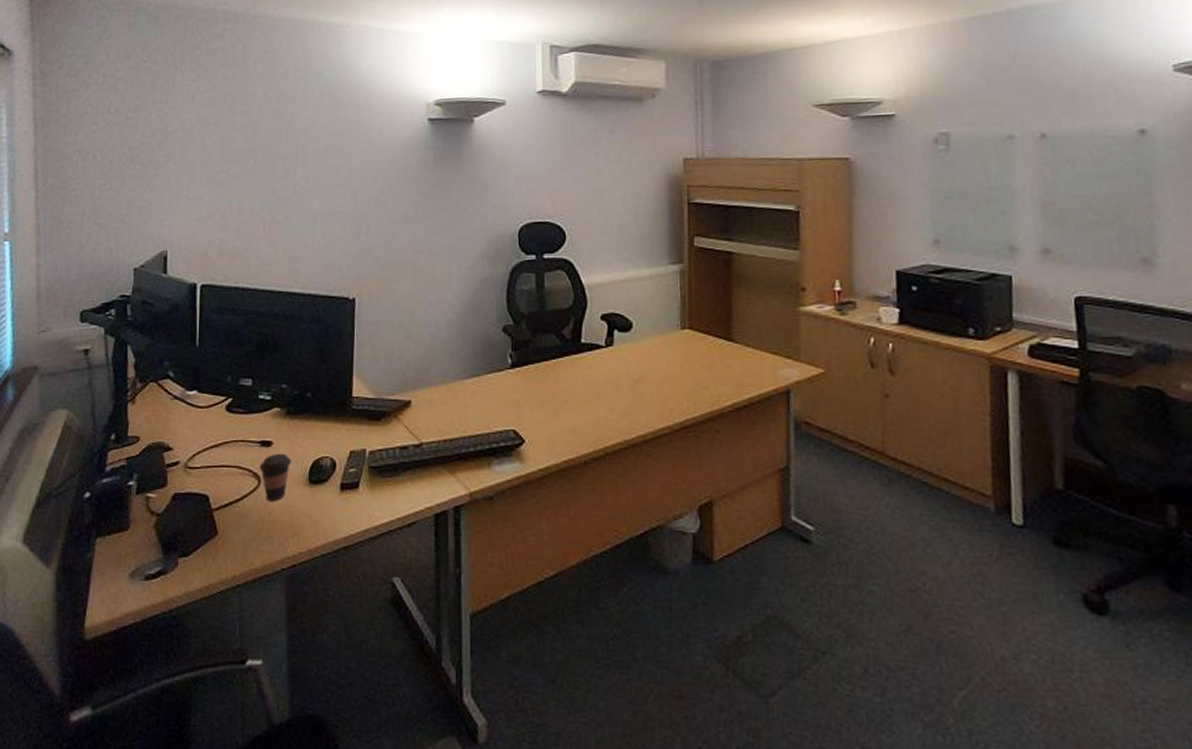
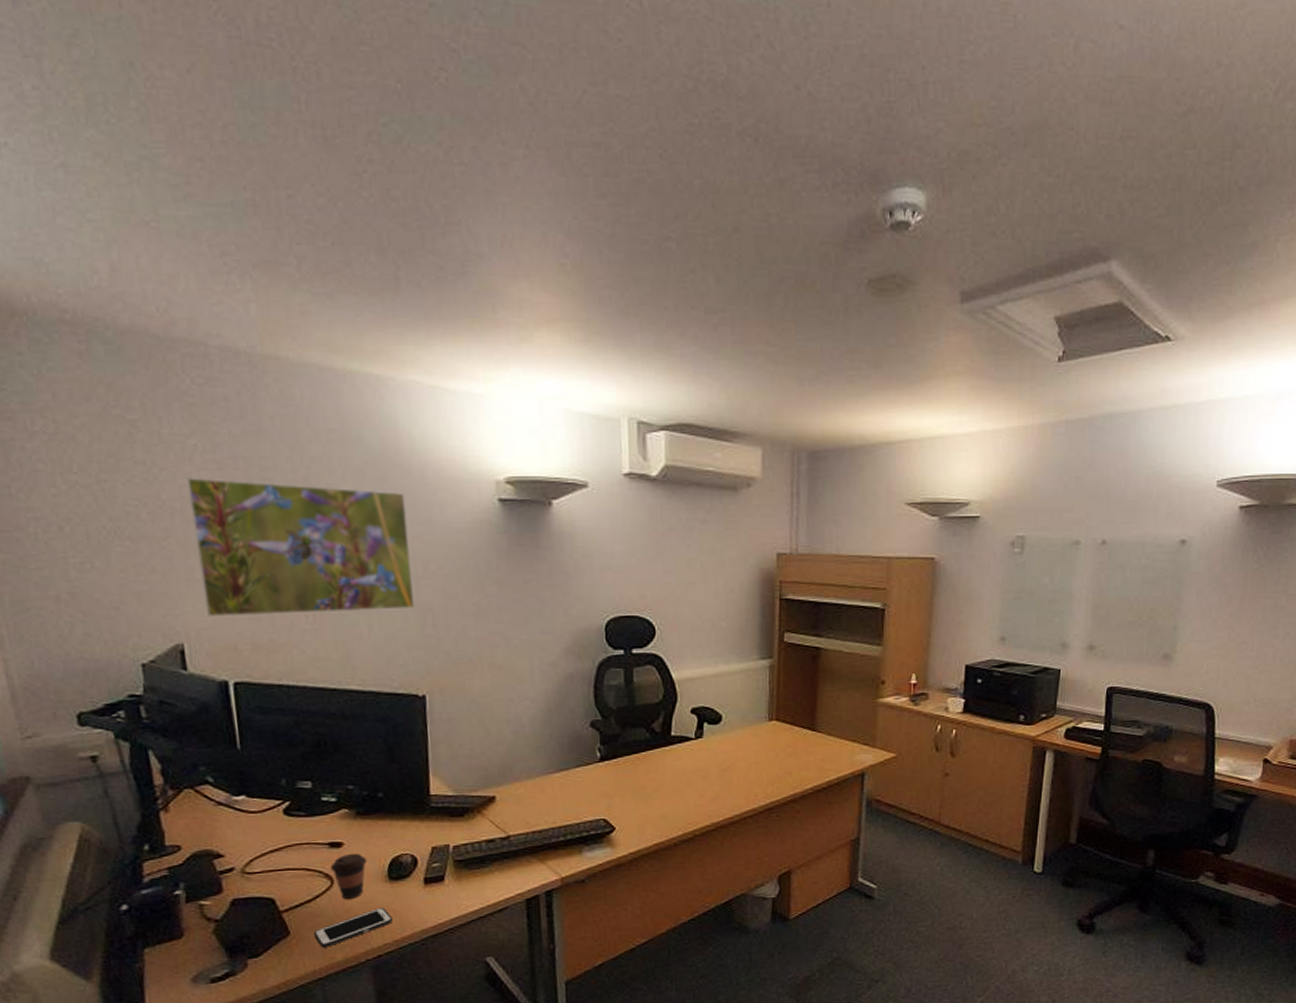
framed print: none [187,112,353,228] -> present [186,478,416,617]
cell phone: none [237,512,310,552] -> present [313,907,394,948]

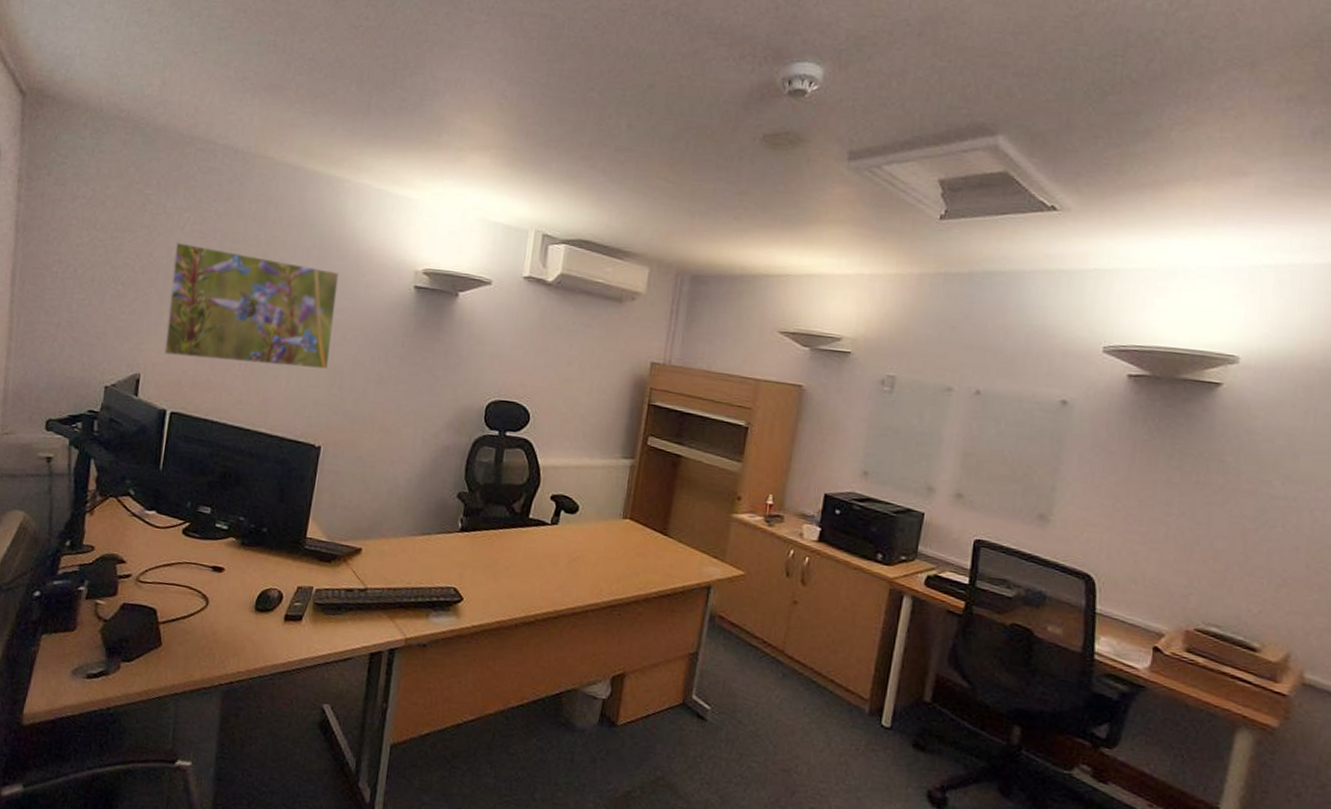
cell phone: present [313,907,394,948] -> none [180,635,251,665]
coffee cup: present [330,853,368,899] -> none [208,579,241,623]

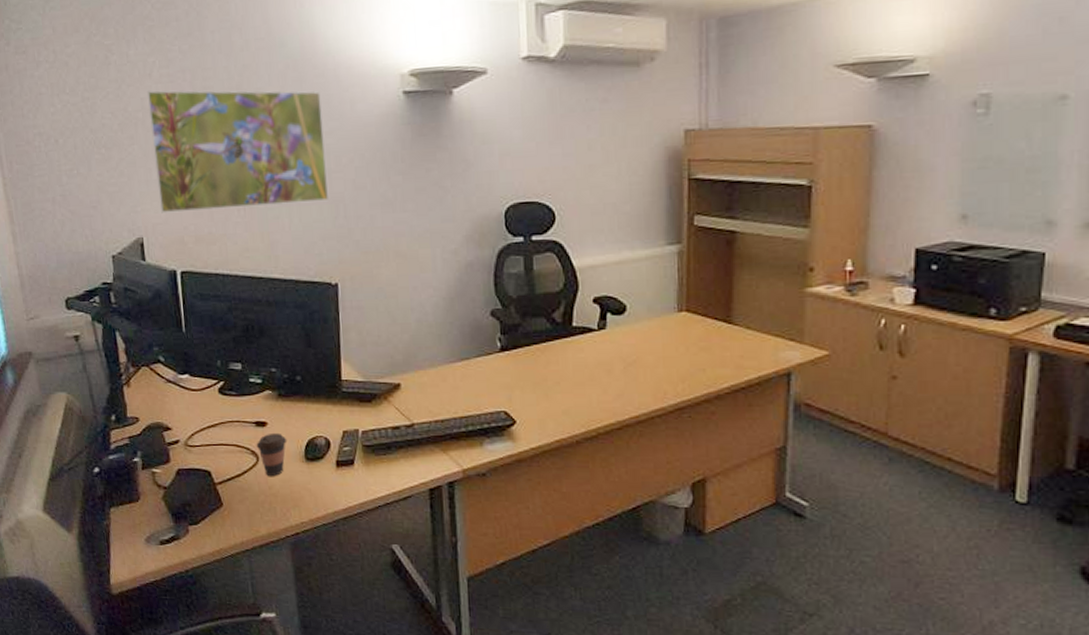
coffee cup: none [208,579,241,623] -> present [256,432,287,476]

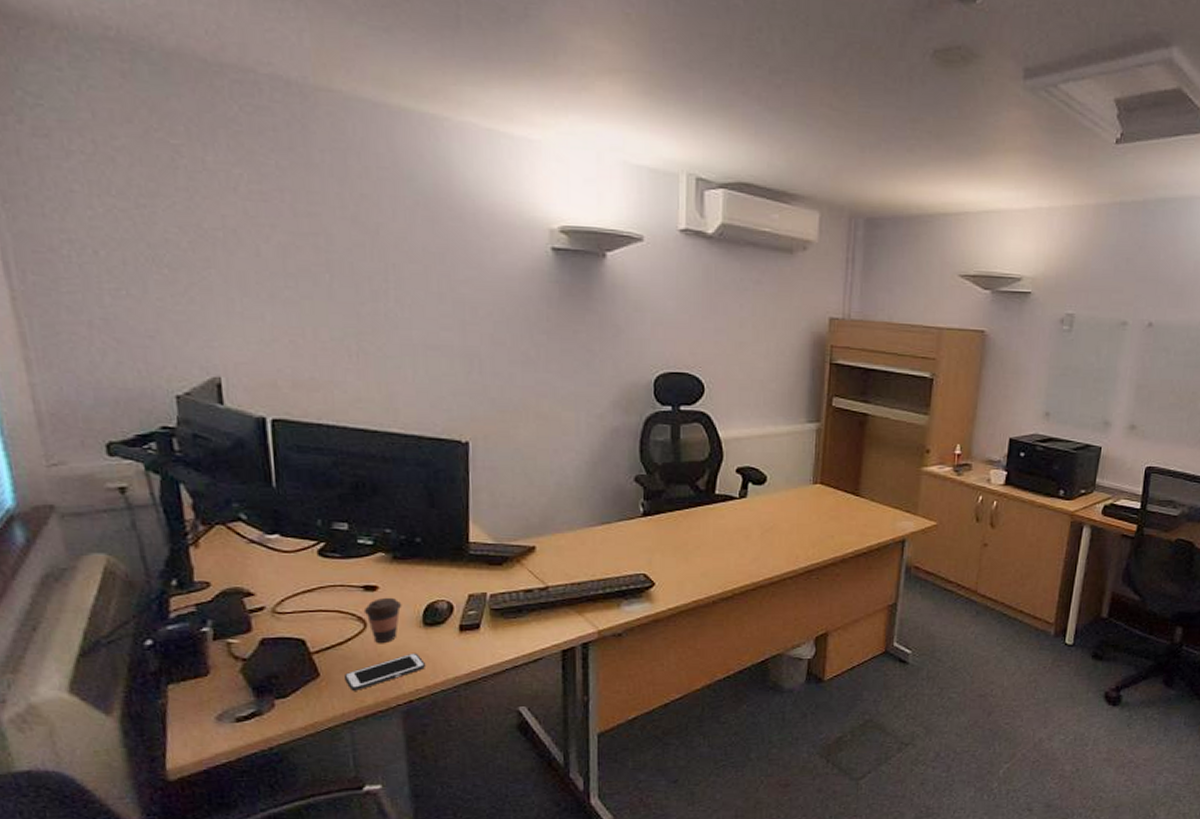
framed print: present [146,90,329,213] -> none [230,208,462,354]
cell phone: none [242,486,309,521] -> present [343,653,427,691]

